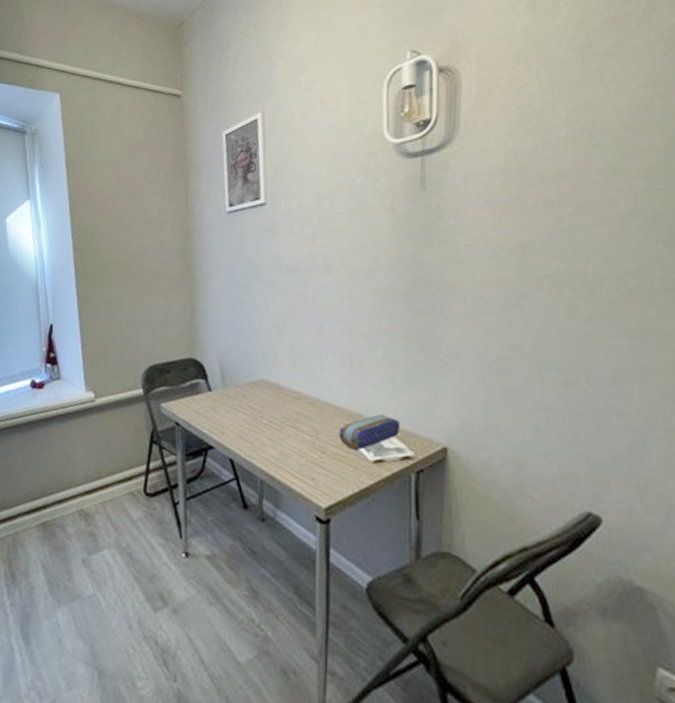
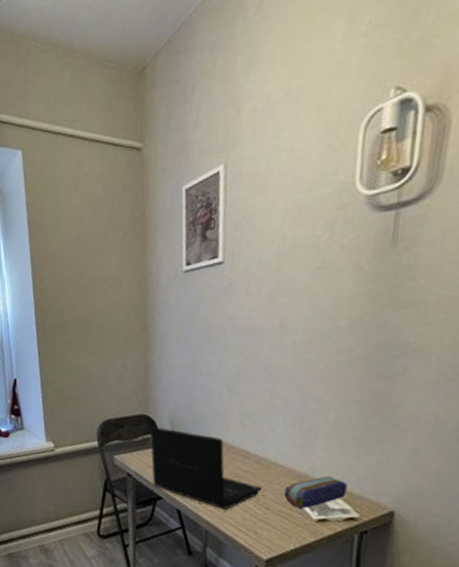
laptop: none [198,370,317,456] -> present [150,426,263,510]

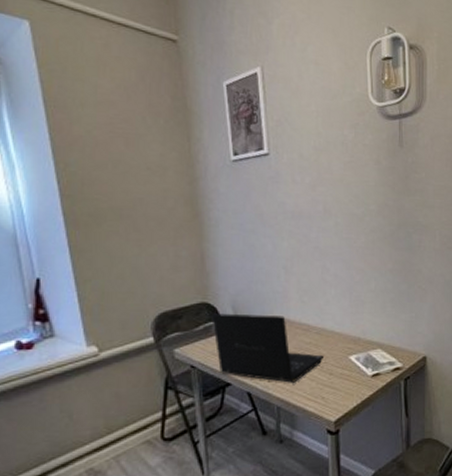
pencil case: present [284,476,347,509] -> none [343,336,391,368]

